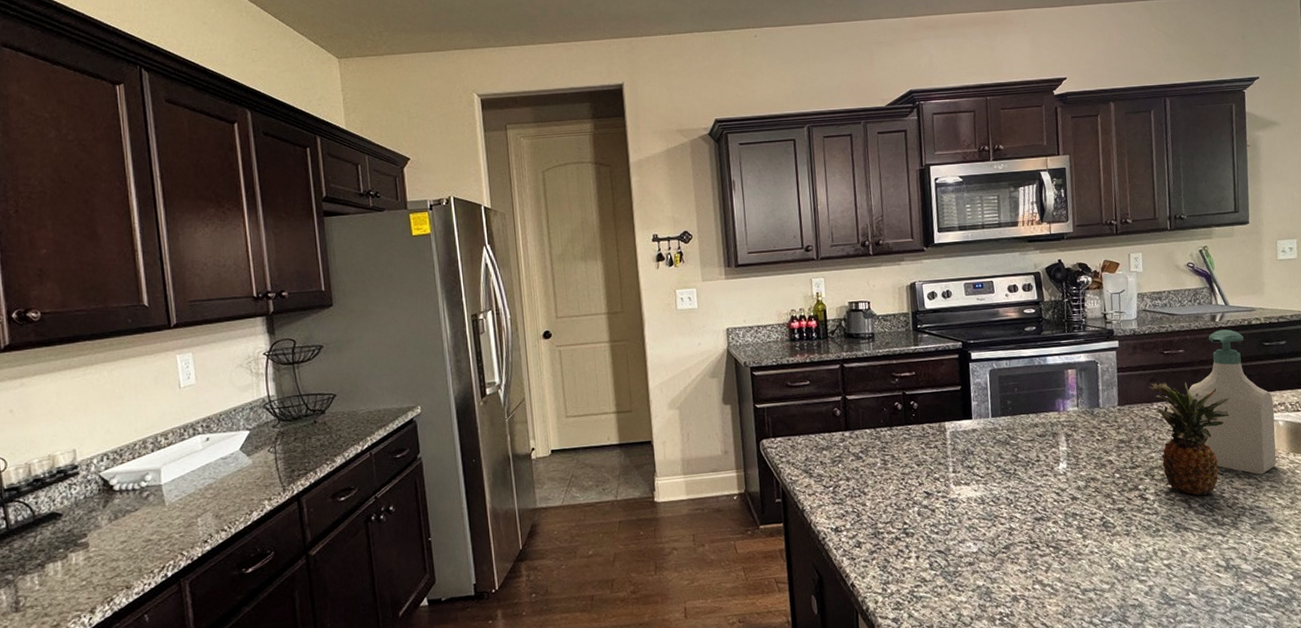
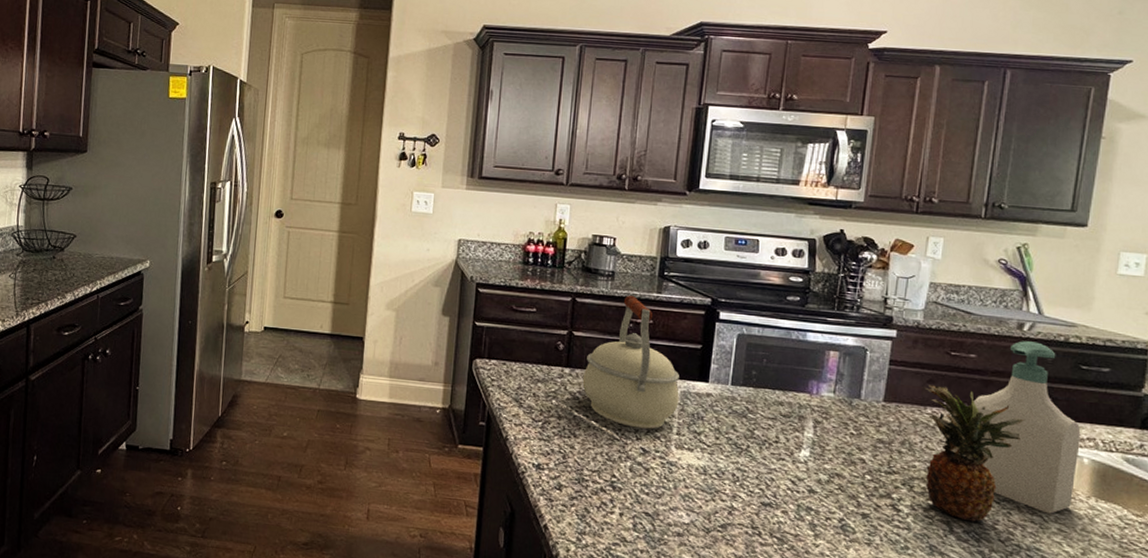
kettle: none [862,352,950,475] -> present [582,295,679,430]

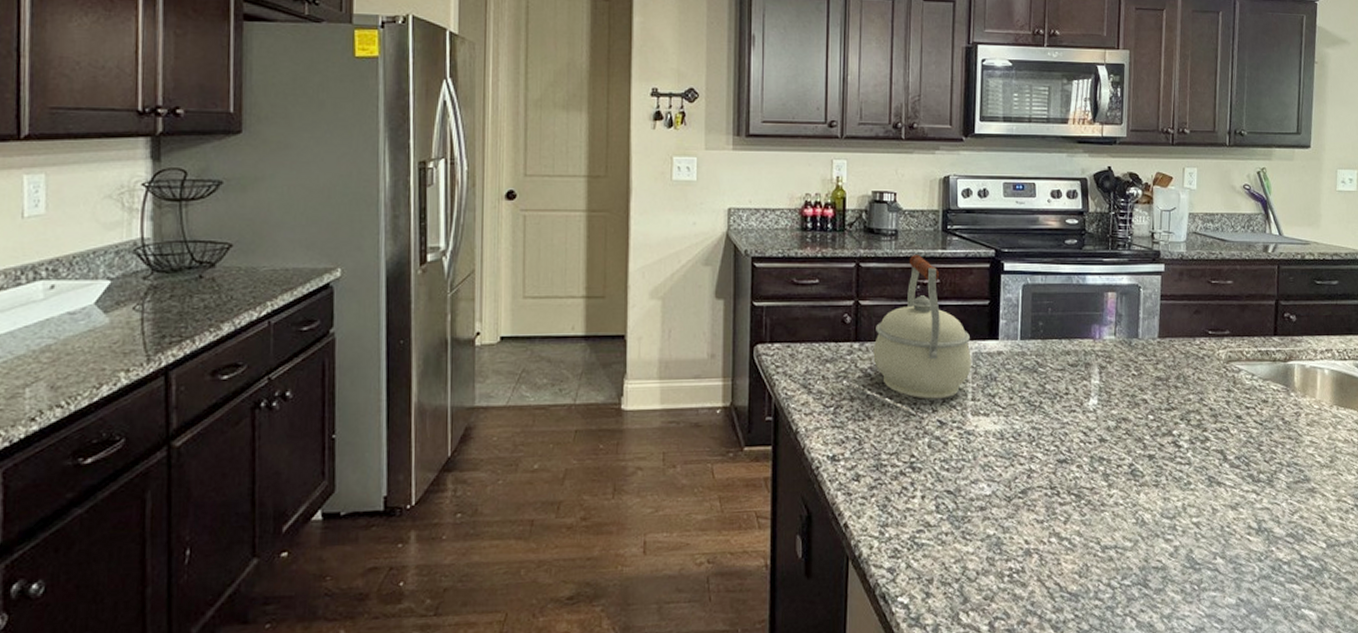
fruit: present [924,385,1024,522] -> none [1192,315,1276,447]
soap bottle: present [973,341,1081,514] -> none [1233,262,1321,428]

